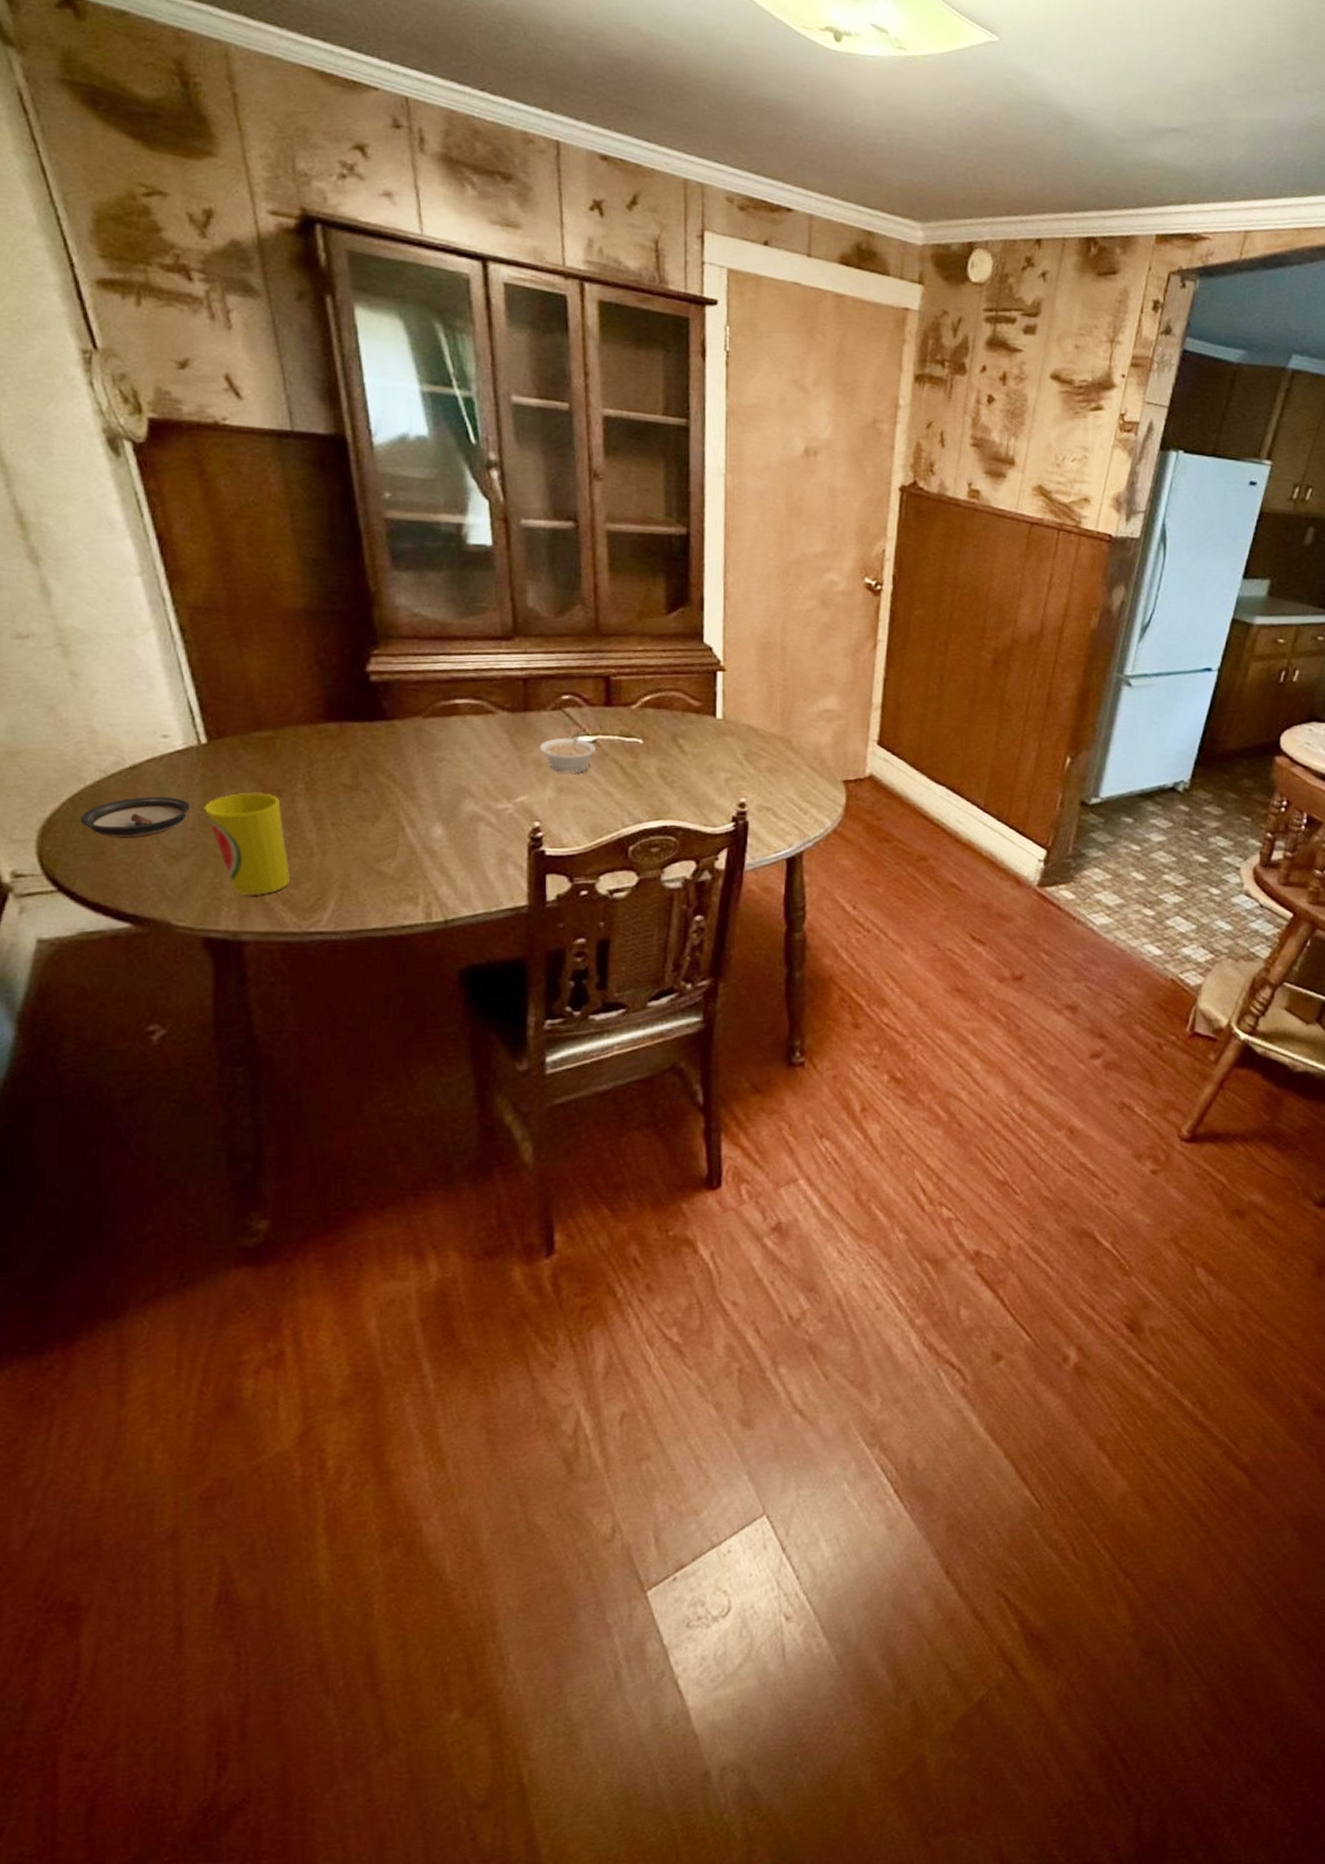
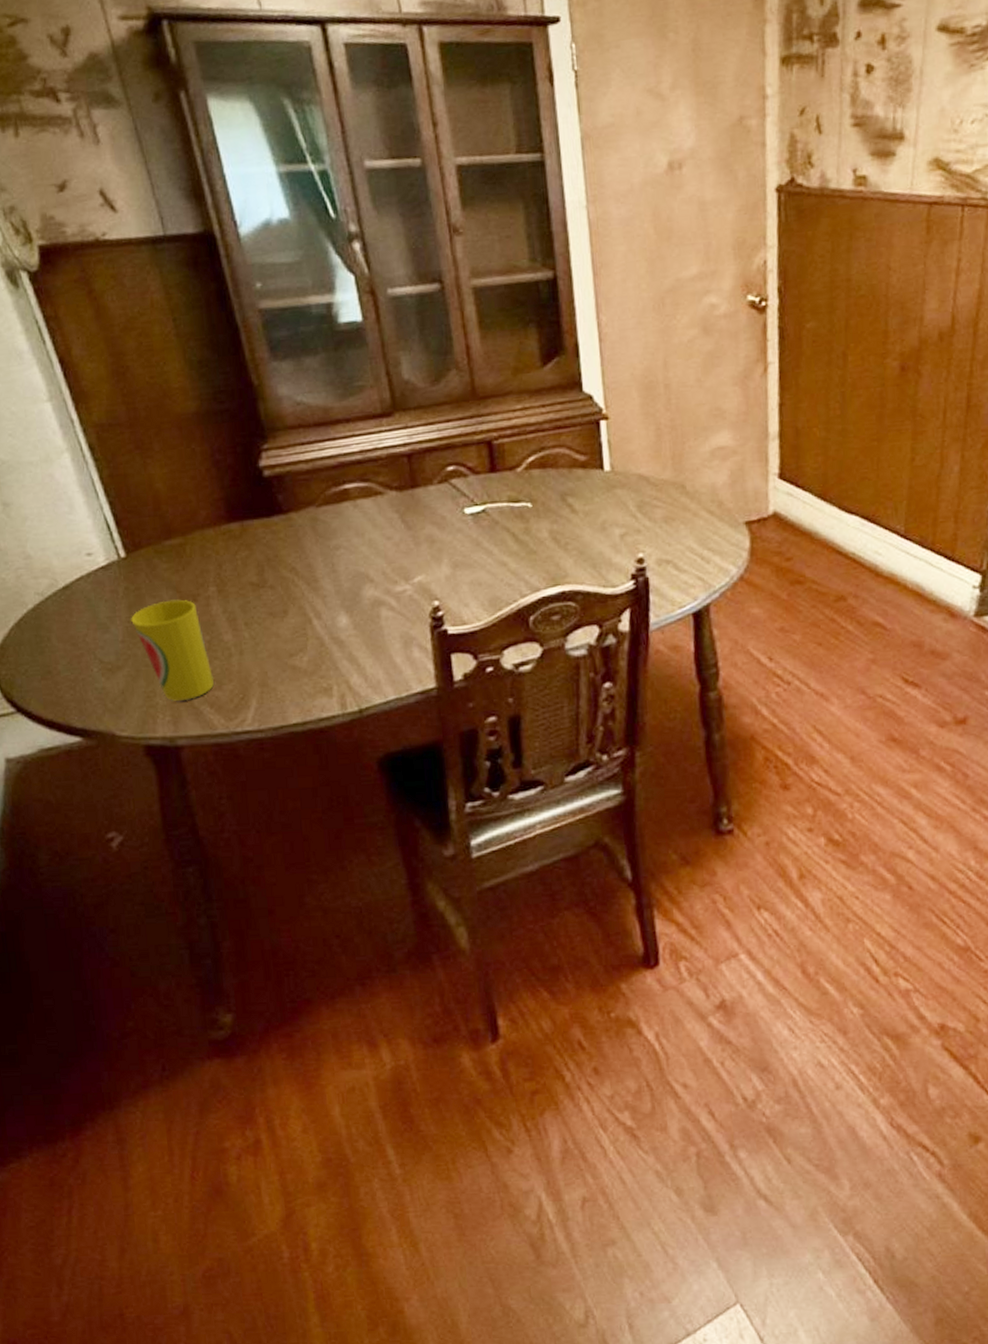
saucer: present [80,796,190,839] -> none [27,612,119,658]
legume: present [539,731,596,774] -> none [430,502,486,548]

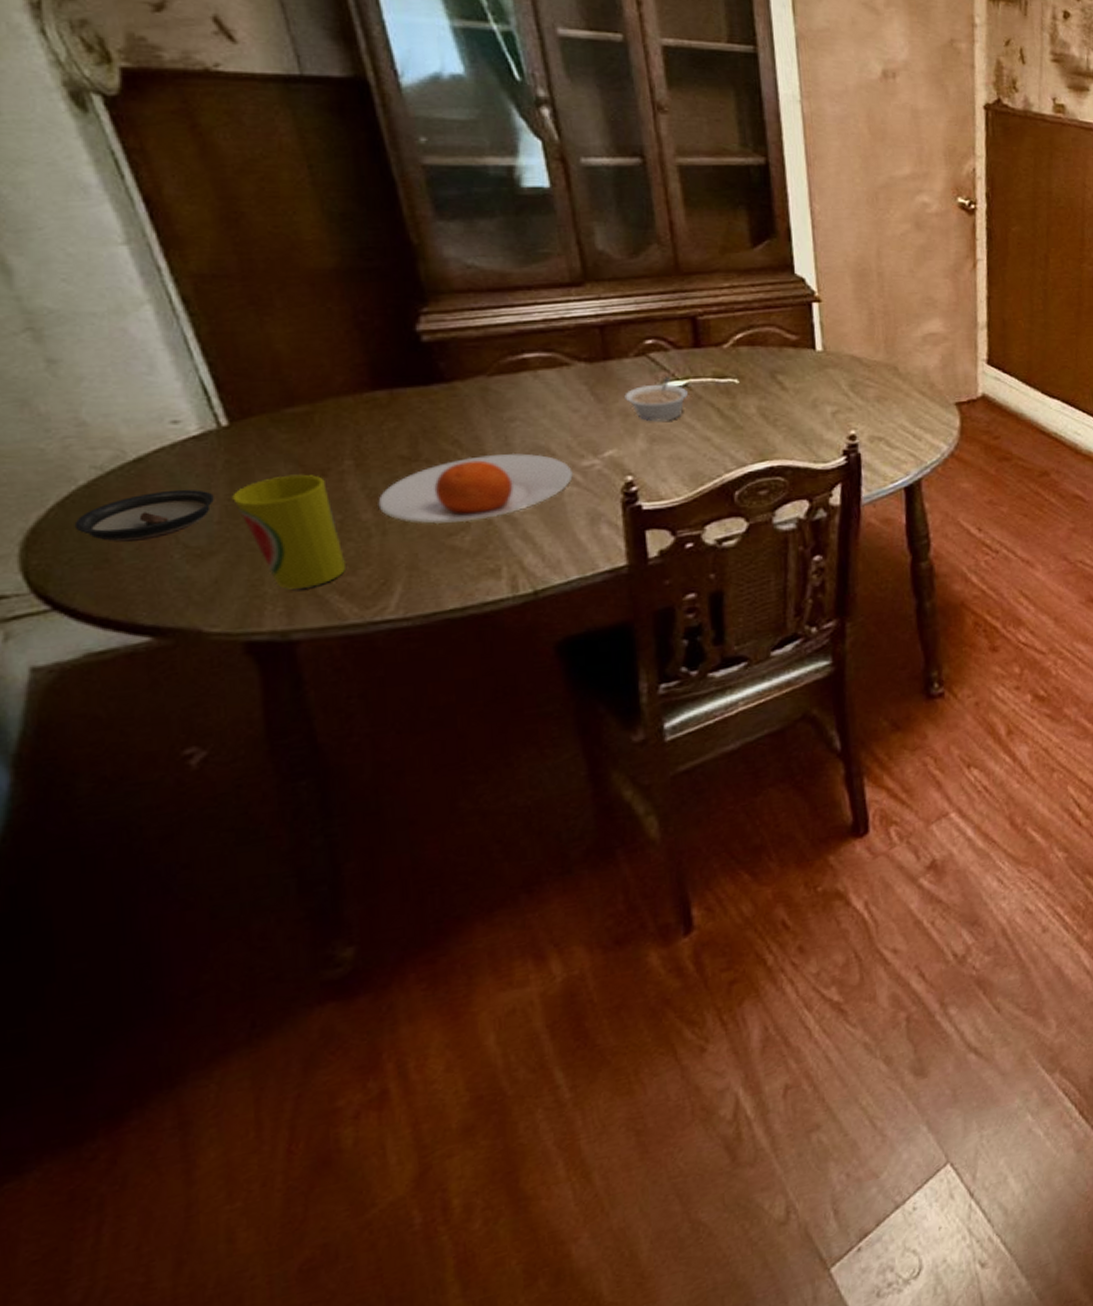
saucer: none [27,612,119,658] -> present [74,489,214,543]
plate: none [235,579,390,646] -> present [378,452,574,525]
legume: none [430,502,486,548] -> present [624,376,688,422]

